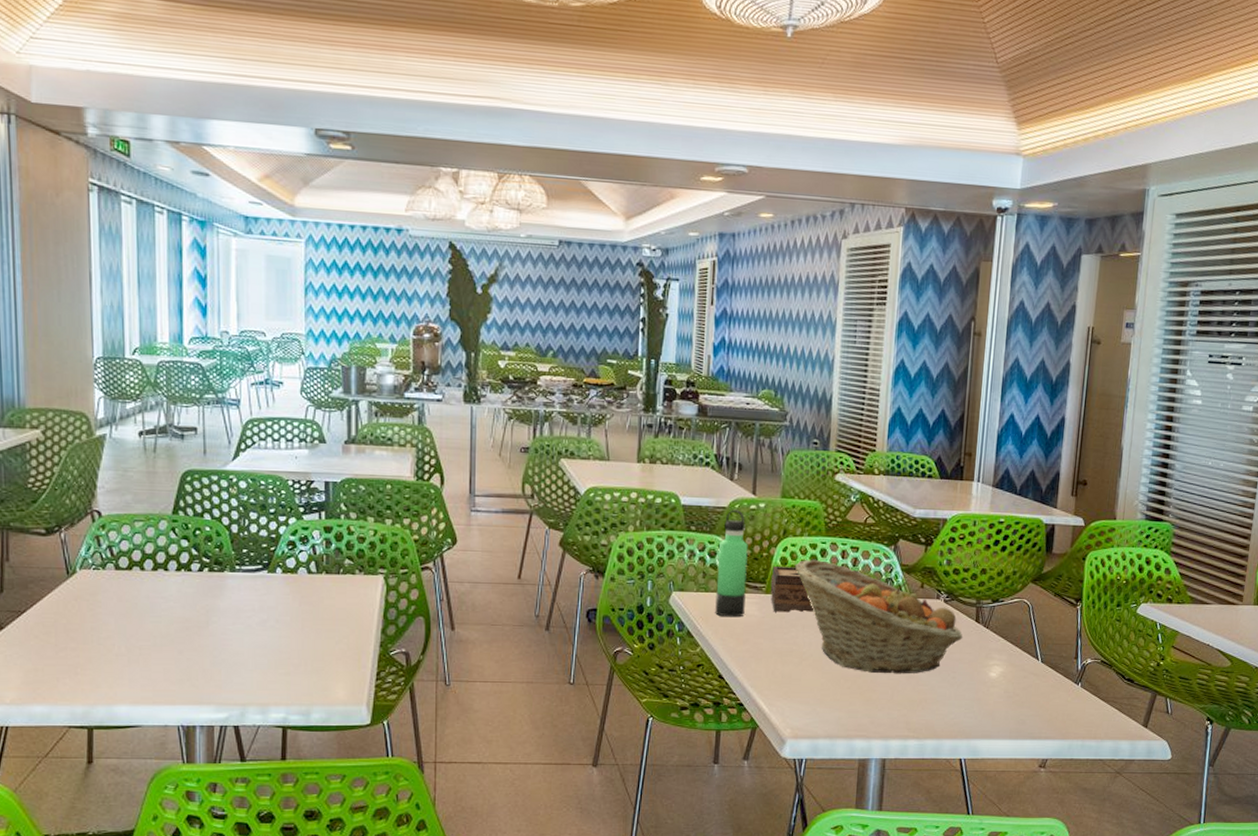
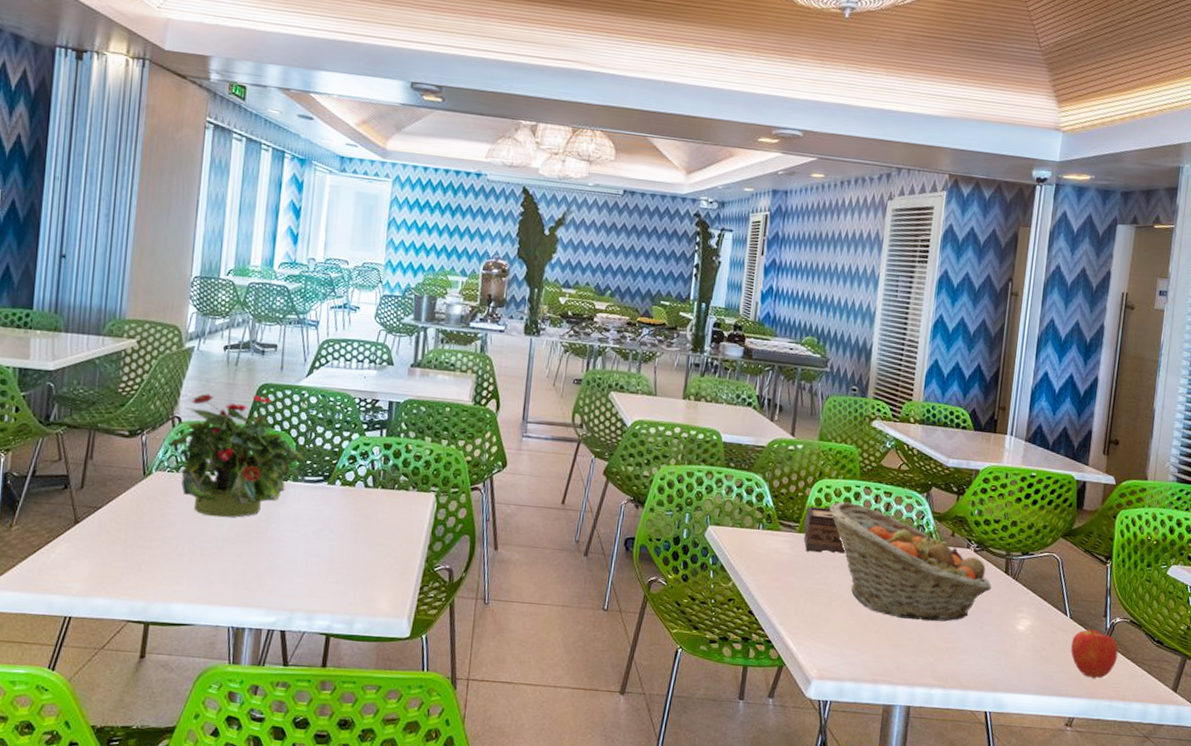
potted plant: none [89,481,243,614] -> present [167,394,307,518]
thermos bottle: present [715,510,748,618] -> none [749,449,785,555]
apple: none [1042,670,1090,720] -> present [1070,627,1119,679]

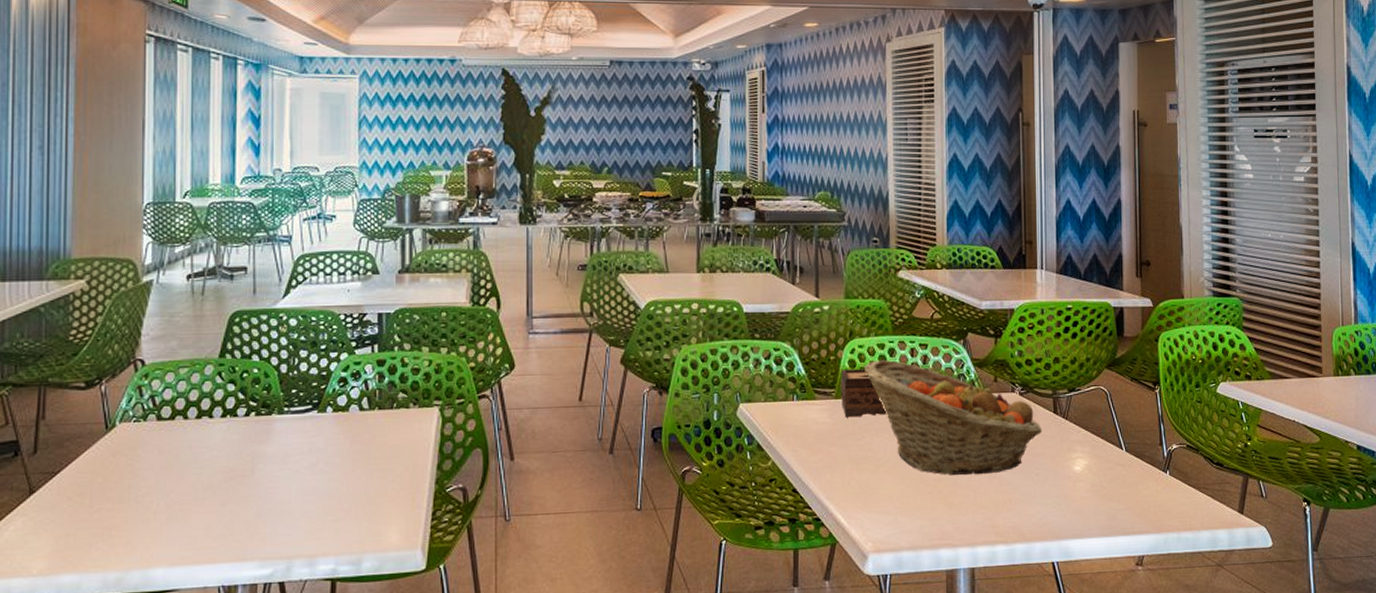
potted plant: present [167,394,307,518] -> none [130,322,292,466]
apple: present [1070,627,1119,679] -> none [1130,458,1179,511]

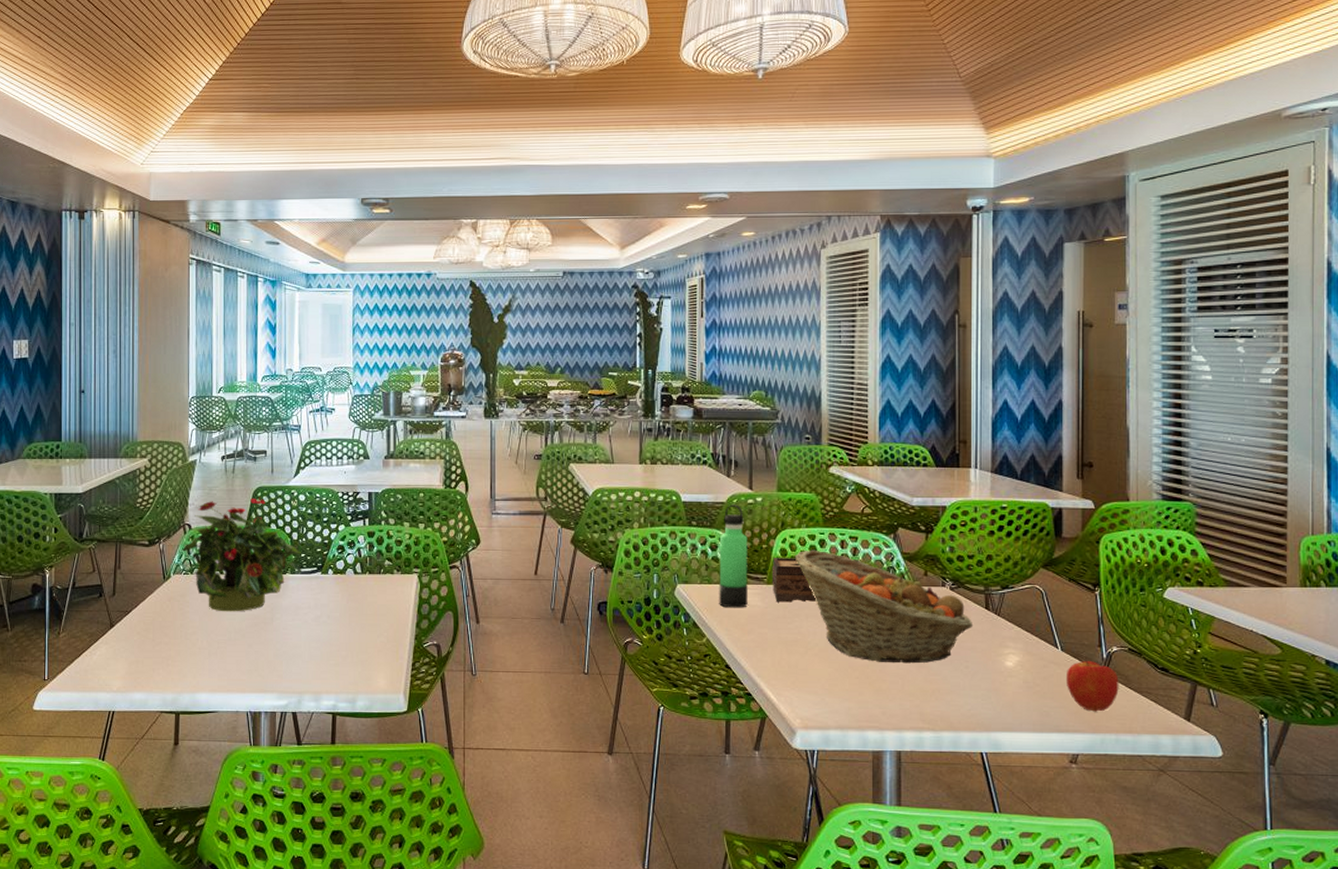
potted plant: none [130,322,292,466] -> present [181,496,301,612]
thermos bottle: none [784,314,815,427] -> present [719,504,748,608]
apple: none [1130,458,1179,511] -> present [1065,659,1119,712]

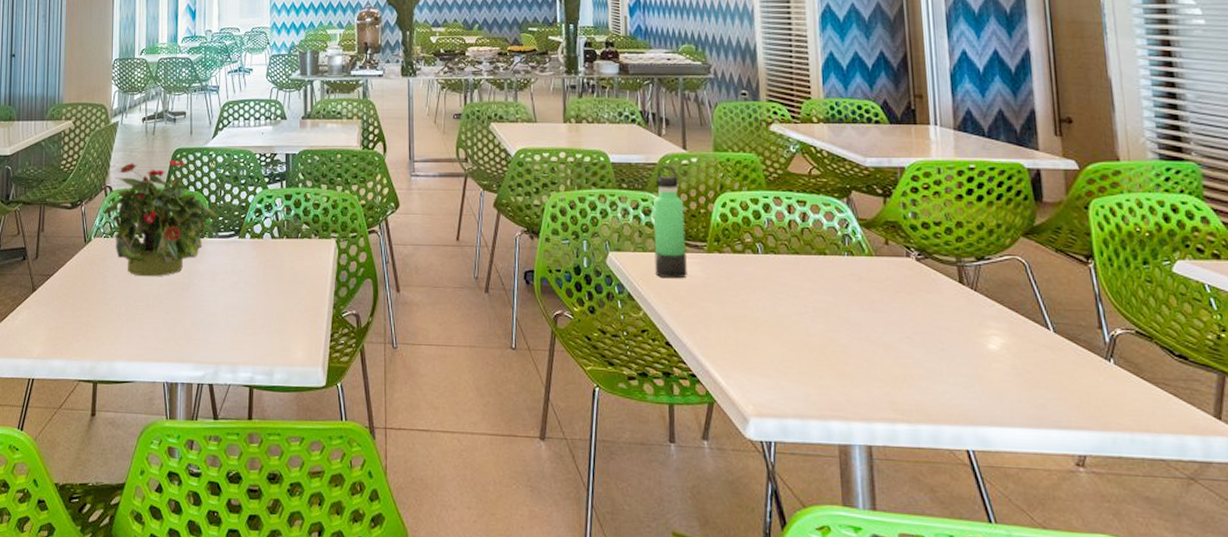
tissue box: present [772,558,861,603] -> none [711,224,812,273]
fruit basket: present [794,549,974,664] -> none [736,215,947,345]
apple: present [1065,659,1119,712] -> none [1062,342,1129,406]

